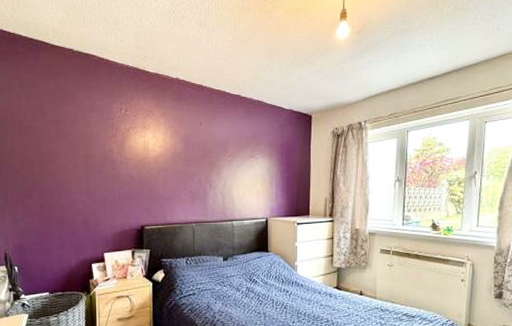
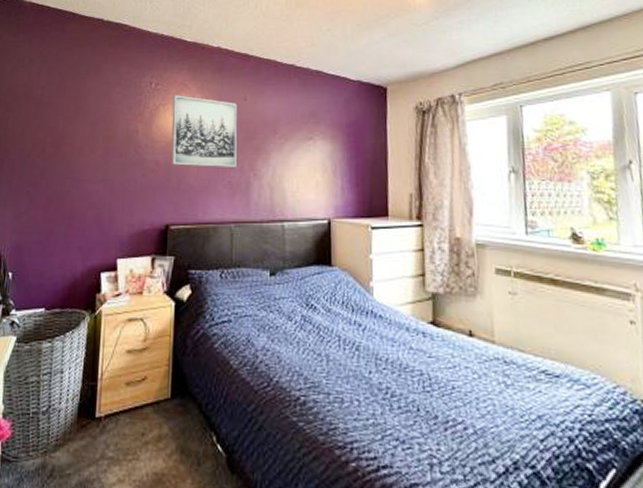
wall art: none [140,120,196,181] -> present [171,95,237,168]

